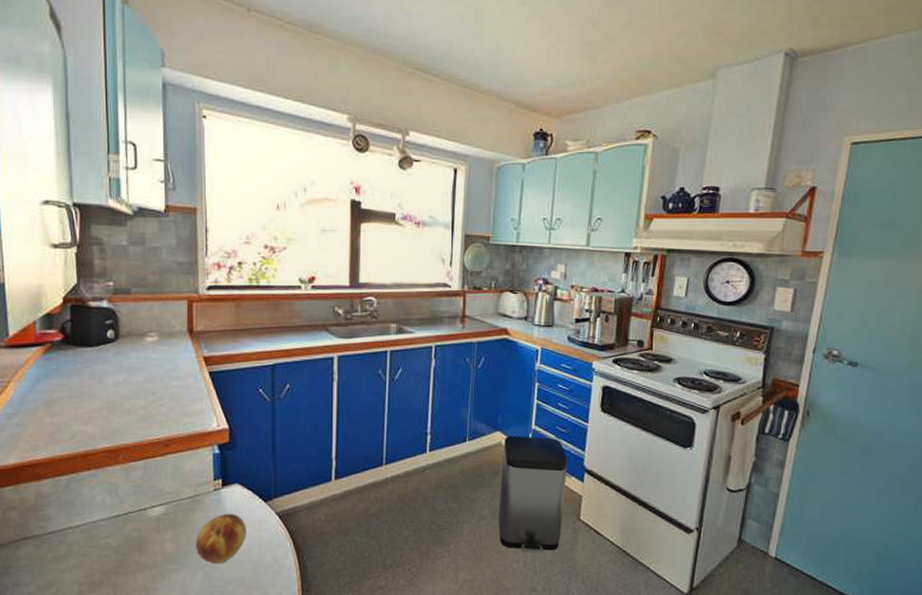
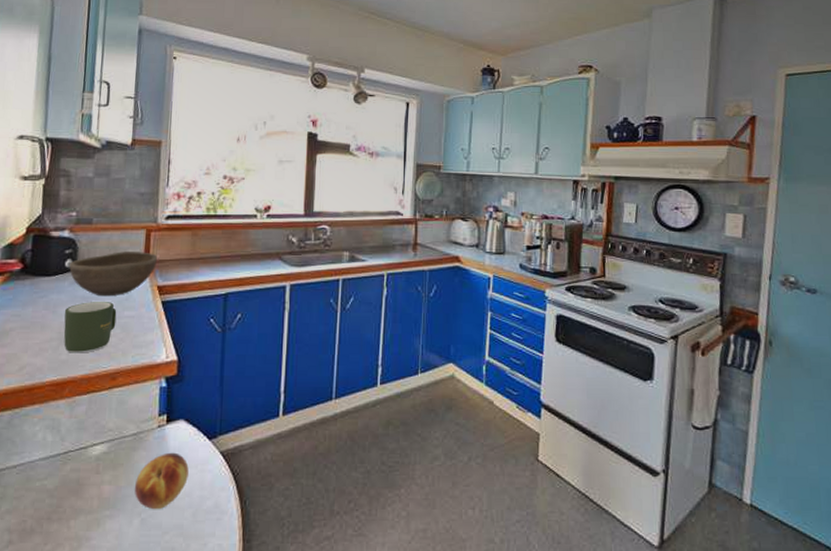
bowl: none [111,322,201,367] -> present [69,252,157,297]
mug: none [111,371,164,422] -> present [63,301,117,353]
pedal bin: present [498,436,568,553] -> none [452,367,524,498]

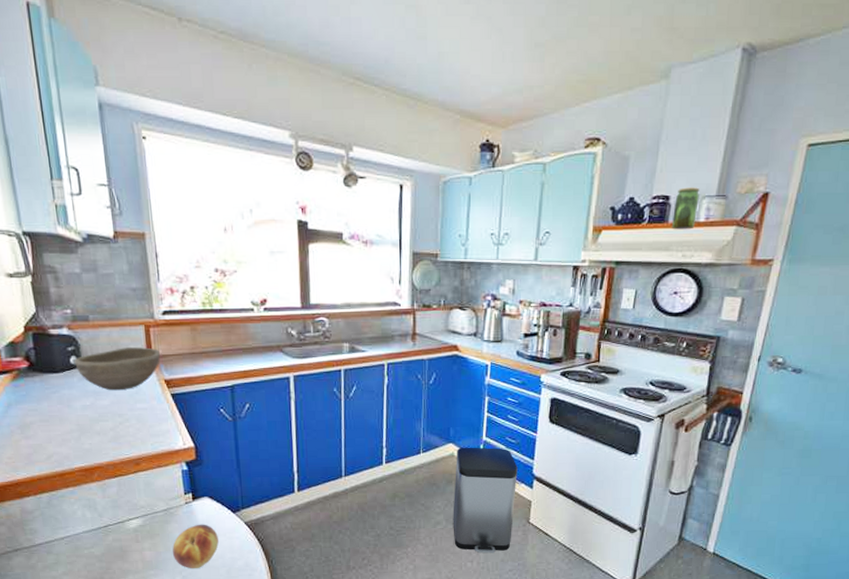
mug: present [63,301,117,353] -> none [78,394,131,443]
pedal bin: none [452,367,524,498] -> present [453,447,518,554]
jar: none [665,110,690,148] -> present [671,187,700,230]

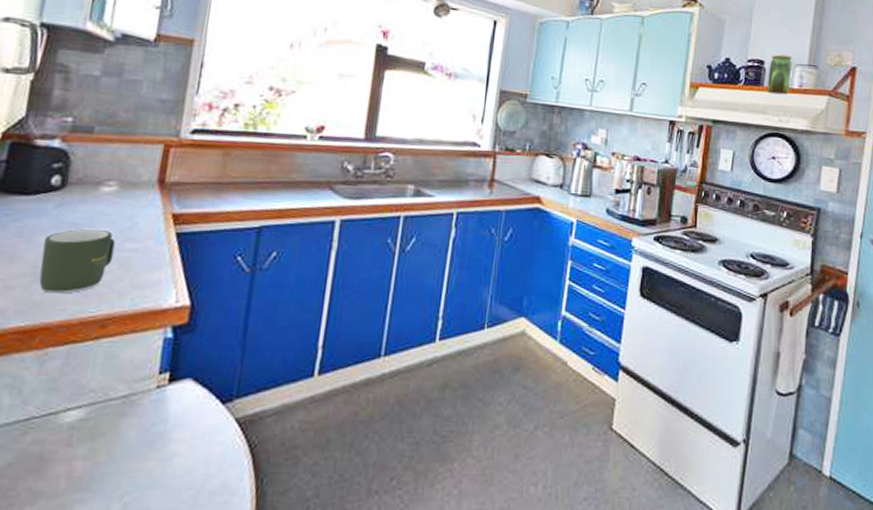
bowl: present [74,347,160,391] -> none [56,169,176,224]
mug: none [78,394,131,443] -> present [39,228,116,294]
fruit: present [172,524,219,569] -> none [117,419,193,492]
pedal bin: present [453,447,518,554] -> none [515,323,601,473]

